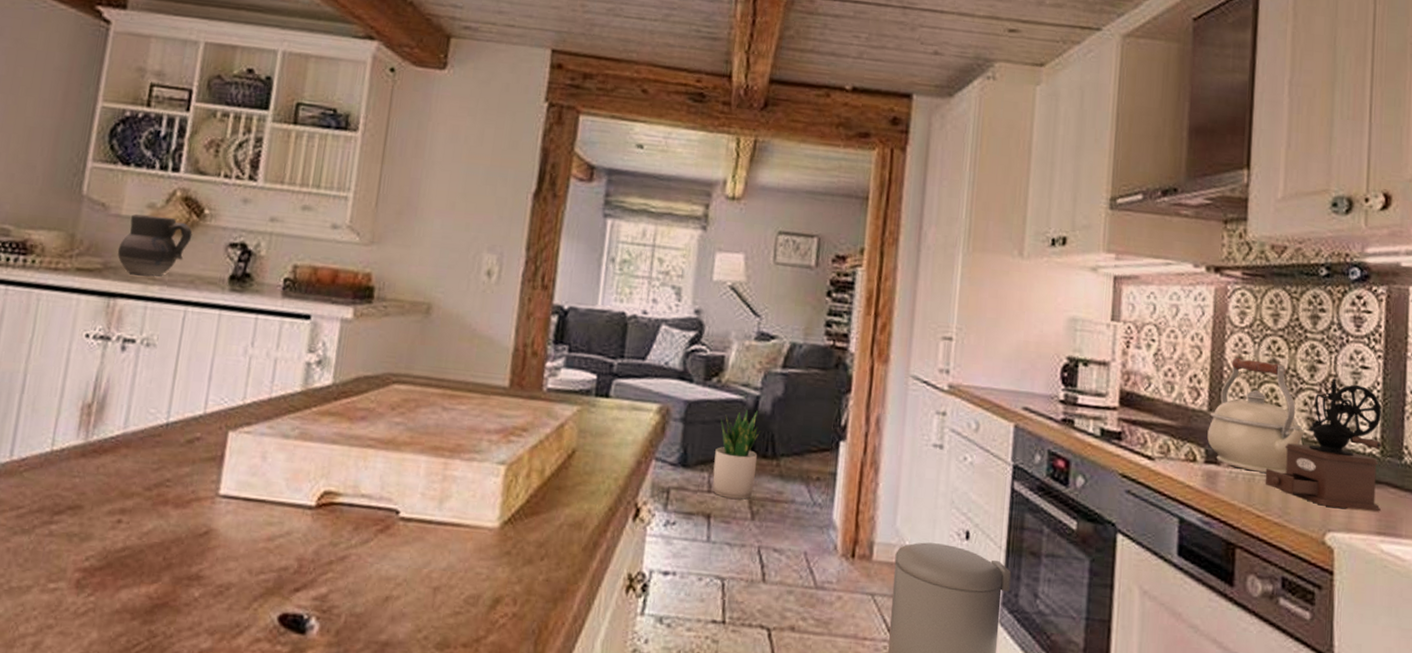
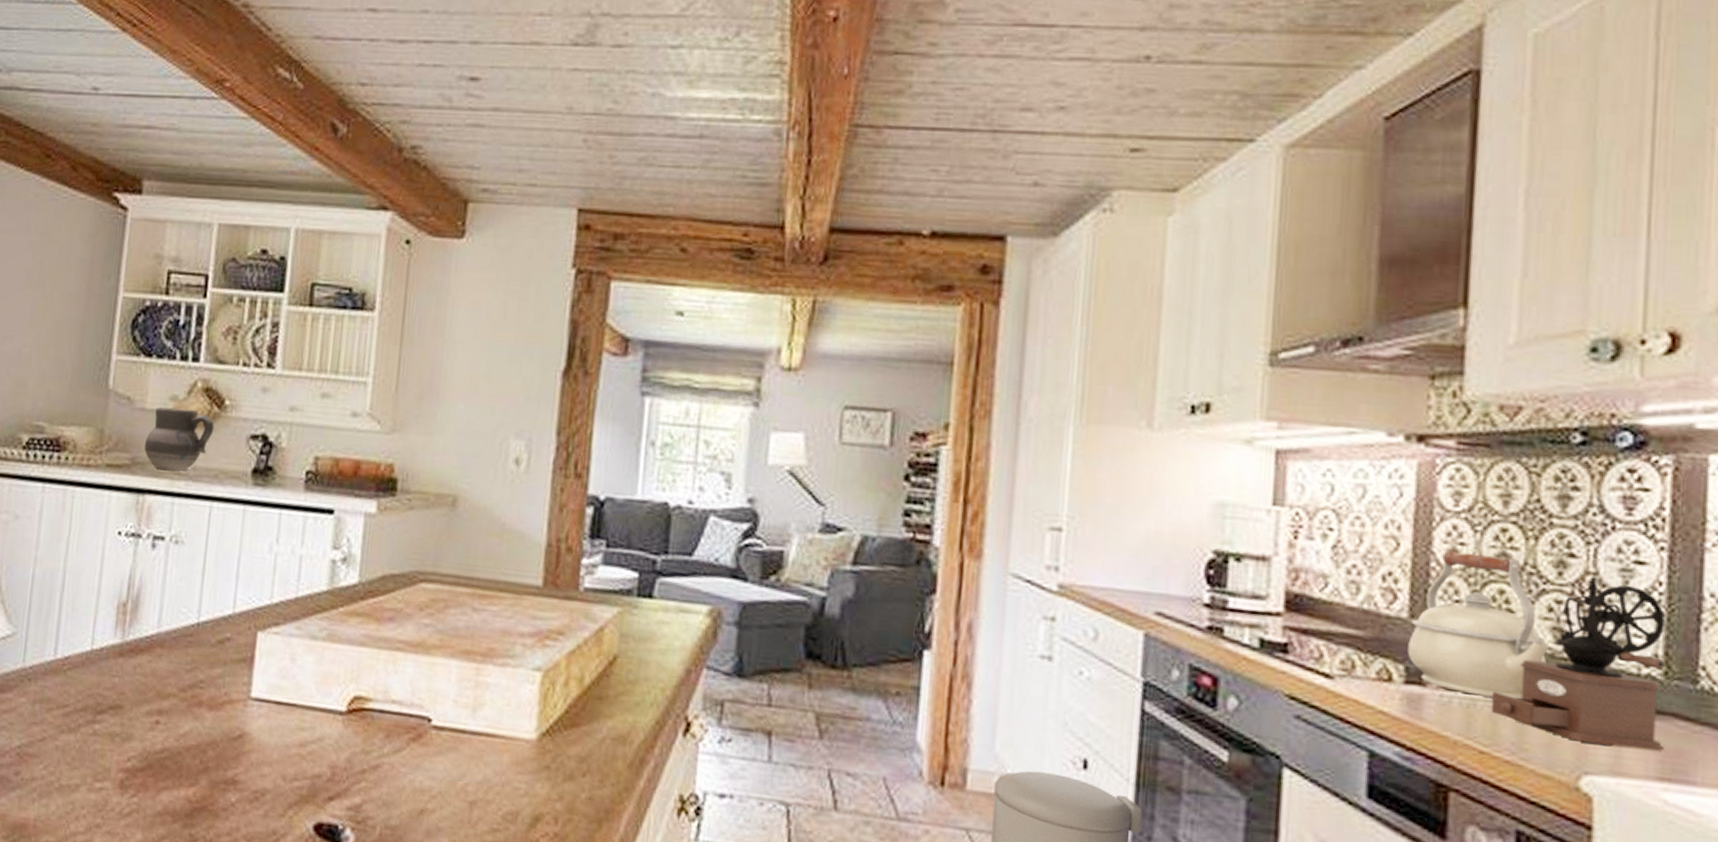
planter: present [712,409,760,500] -> none [773,612,828,715]

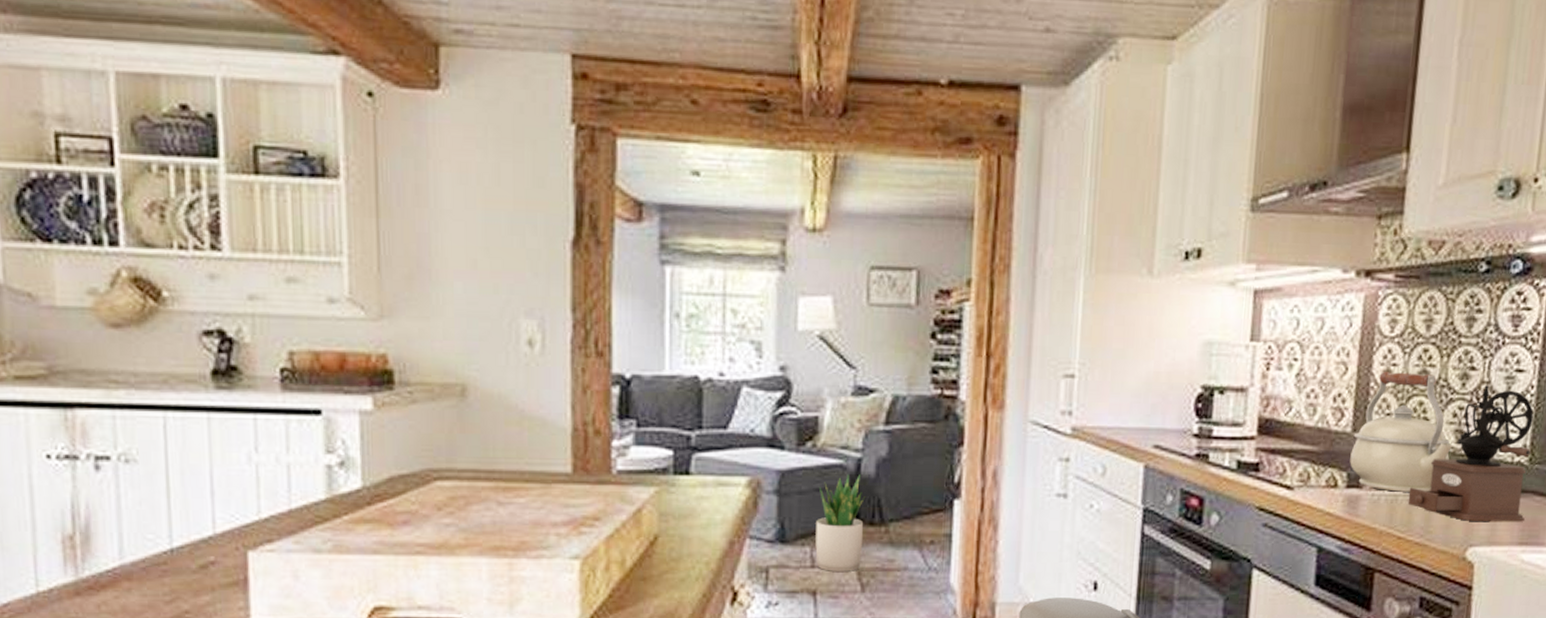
ceramic jug: present [144,406,214,471] -> none [61,303,153,378]
planter: none [773,612,828,715] -> present [815,474,865,572]

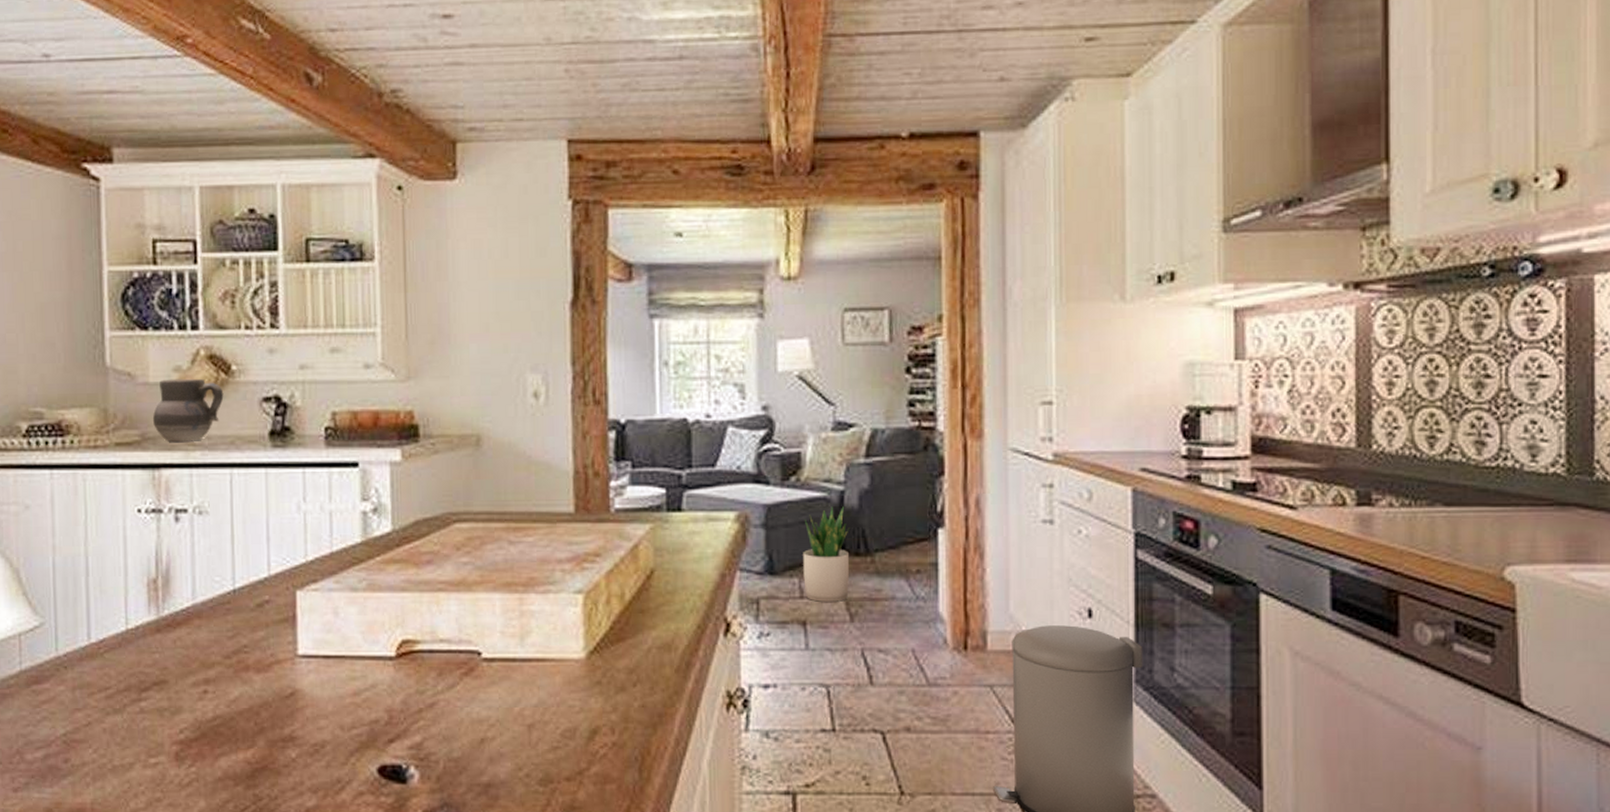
ceramic jug: none [61,303,153,378] -> present [152,378,224,442]
kettle: present [1350,371,1453,492] -> none [1357,383,1474,509]
coffee grinder: present [1408,385,1534,522] -> none [1429,393,1570,538]

